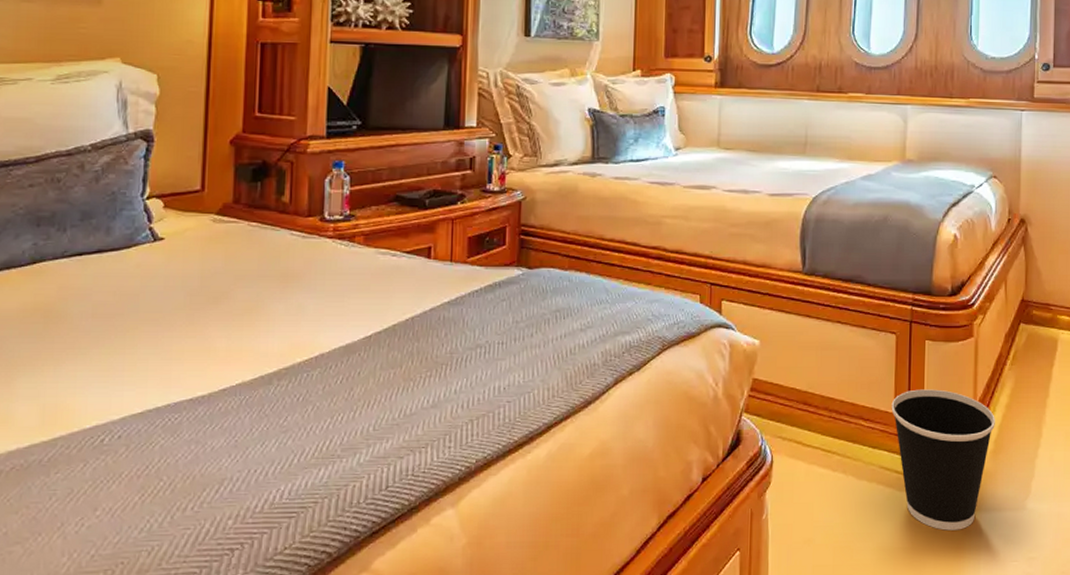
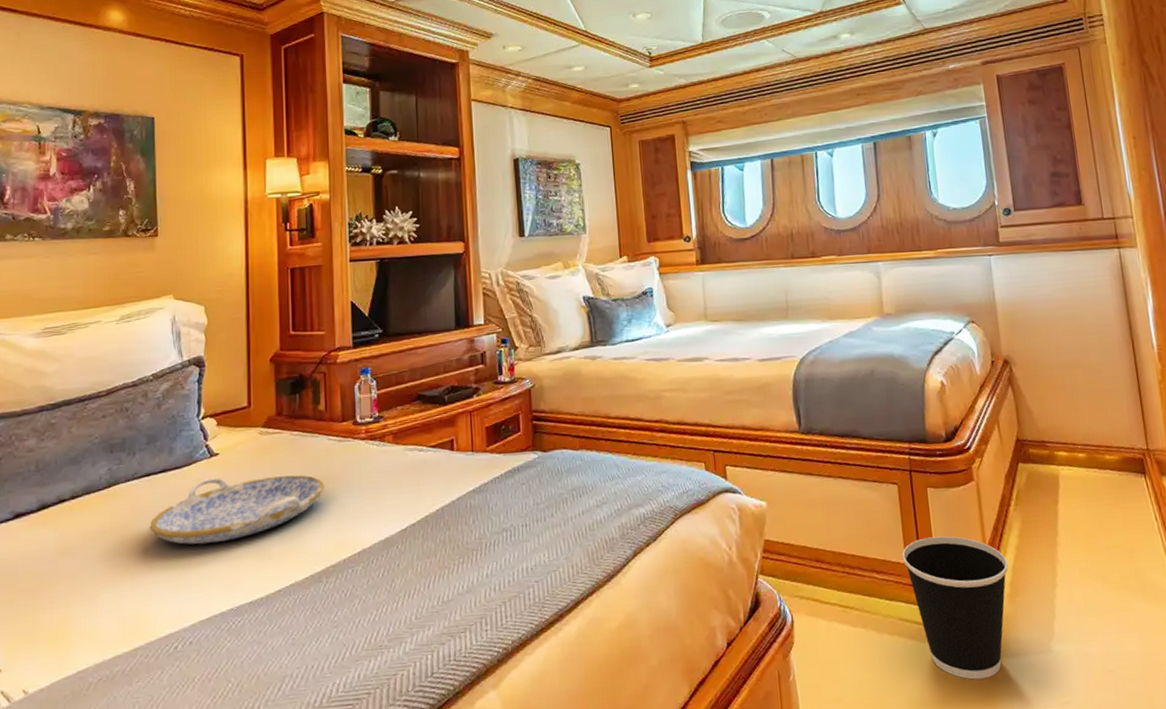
serving tray: none [78,264,284,334] -> present [149,475,326,545]

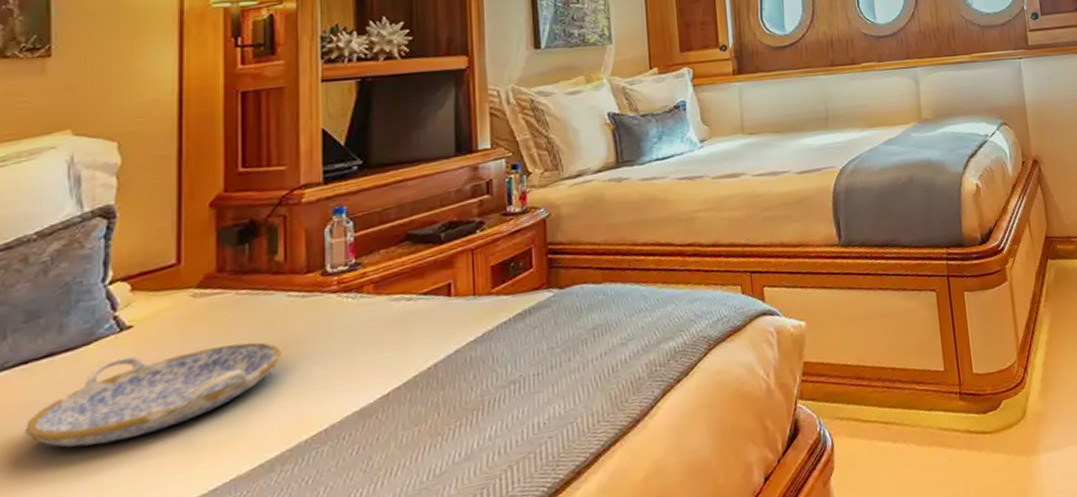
wastebasket: present [902,536,1009,680] -> none [940,338,1040,481]

